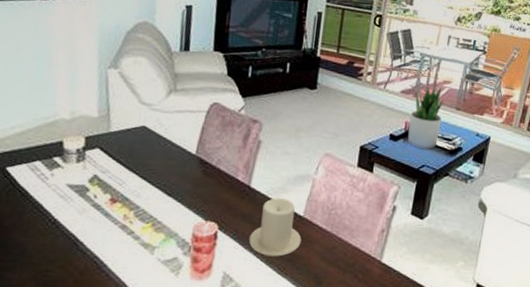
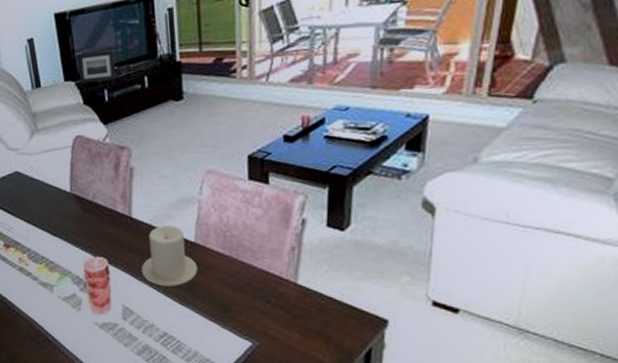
picture frame: none [228,30,265,60] -> present [78,50,116,84]
planter: present [408,85,445,150] -> none [306,62,353,148]

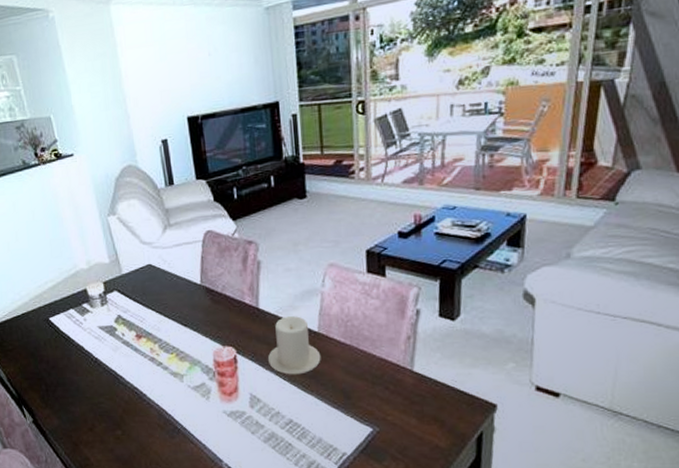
picture frame: present [78,50,116,84] -> none [209,152,245,182]

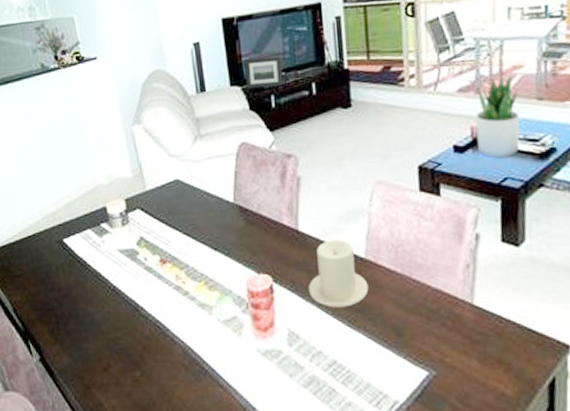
picture frame: none [209,152,245,182] -> present [244,56,284,89]
planter: none [418,166,459,243] -> present [475,73,520,159]

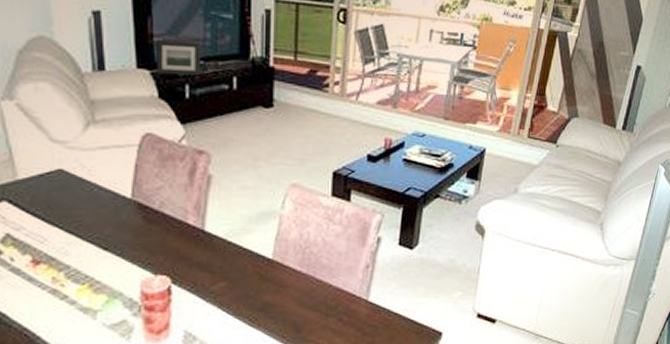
candle: present [308,240,369,308] -> none [209,241,273,308]
planter: present [475,73,520,159] -> none [388,92,430,170]

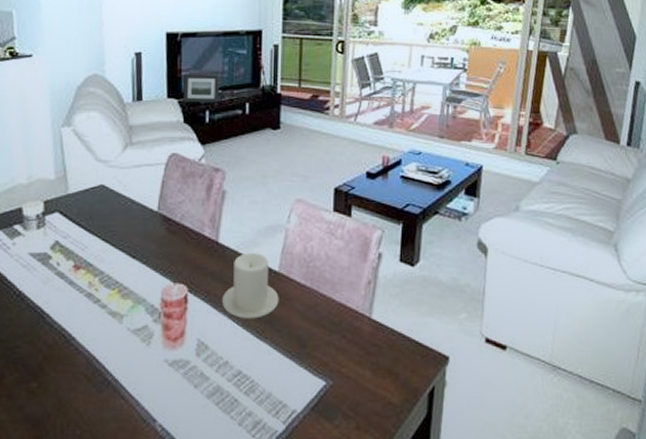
candle: none [209,241,273,308] -> present [221,253,279,319]

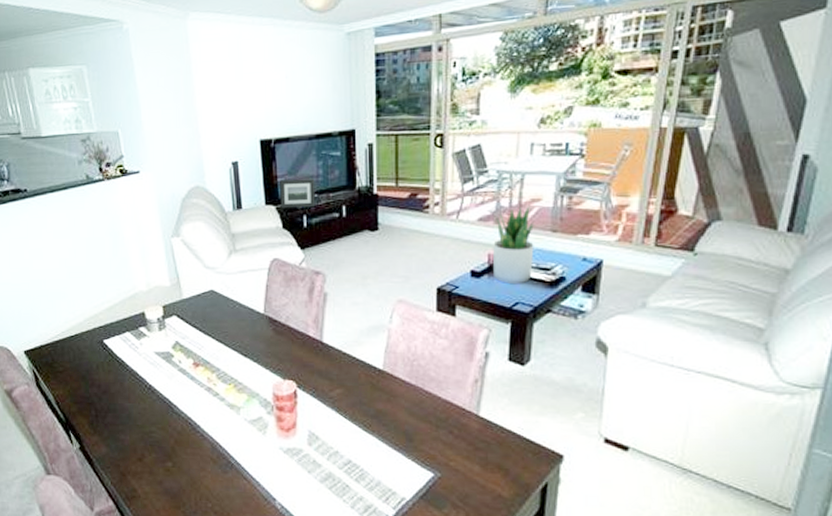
candle: present [221,253,279,319] -> none [329,352,384,413]
planter: none [386,112,425,187] -> present [492,206,535,285]

